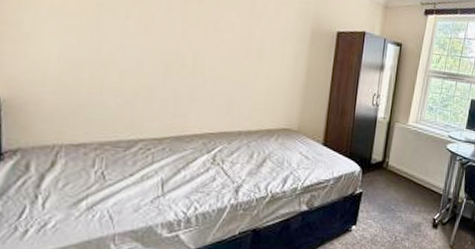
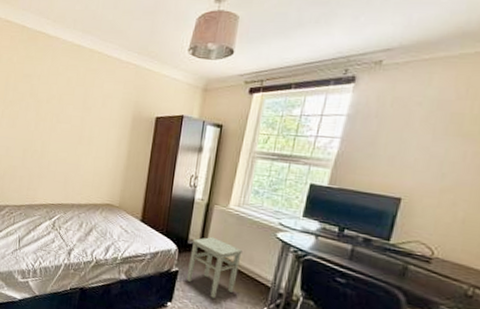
stool: none [370,154,420,213] -> present [187,236,242,299]

